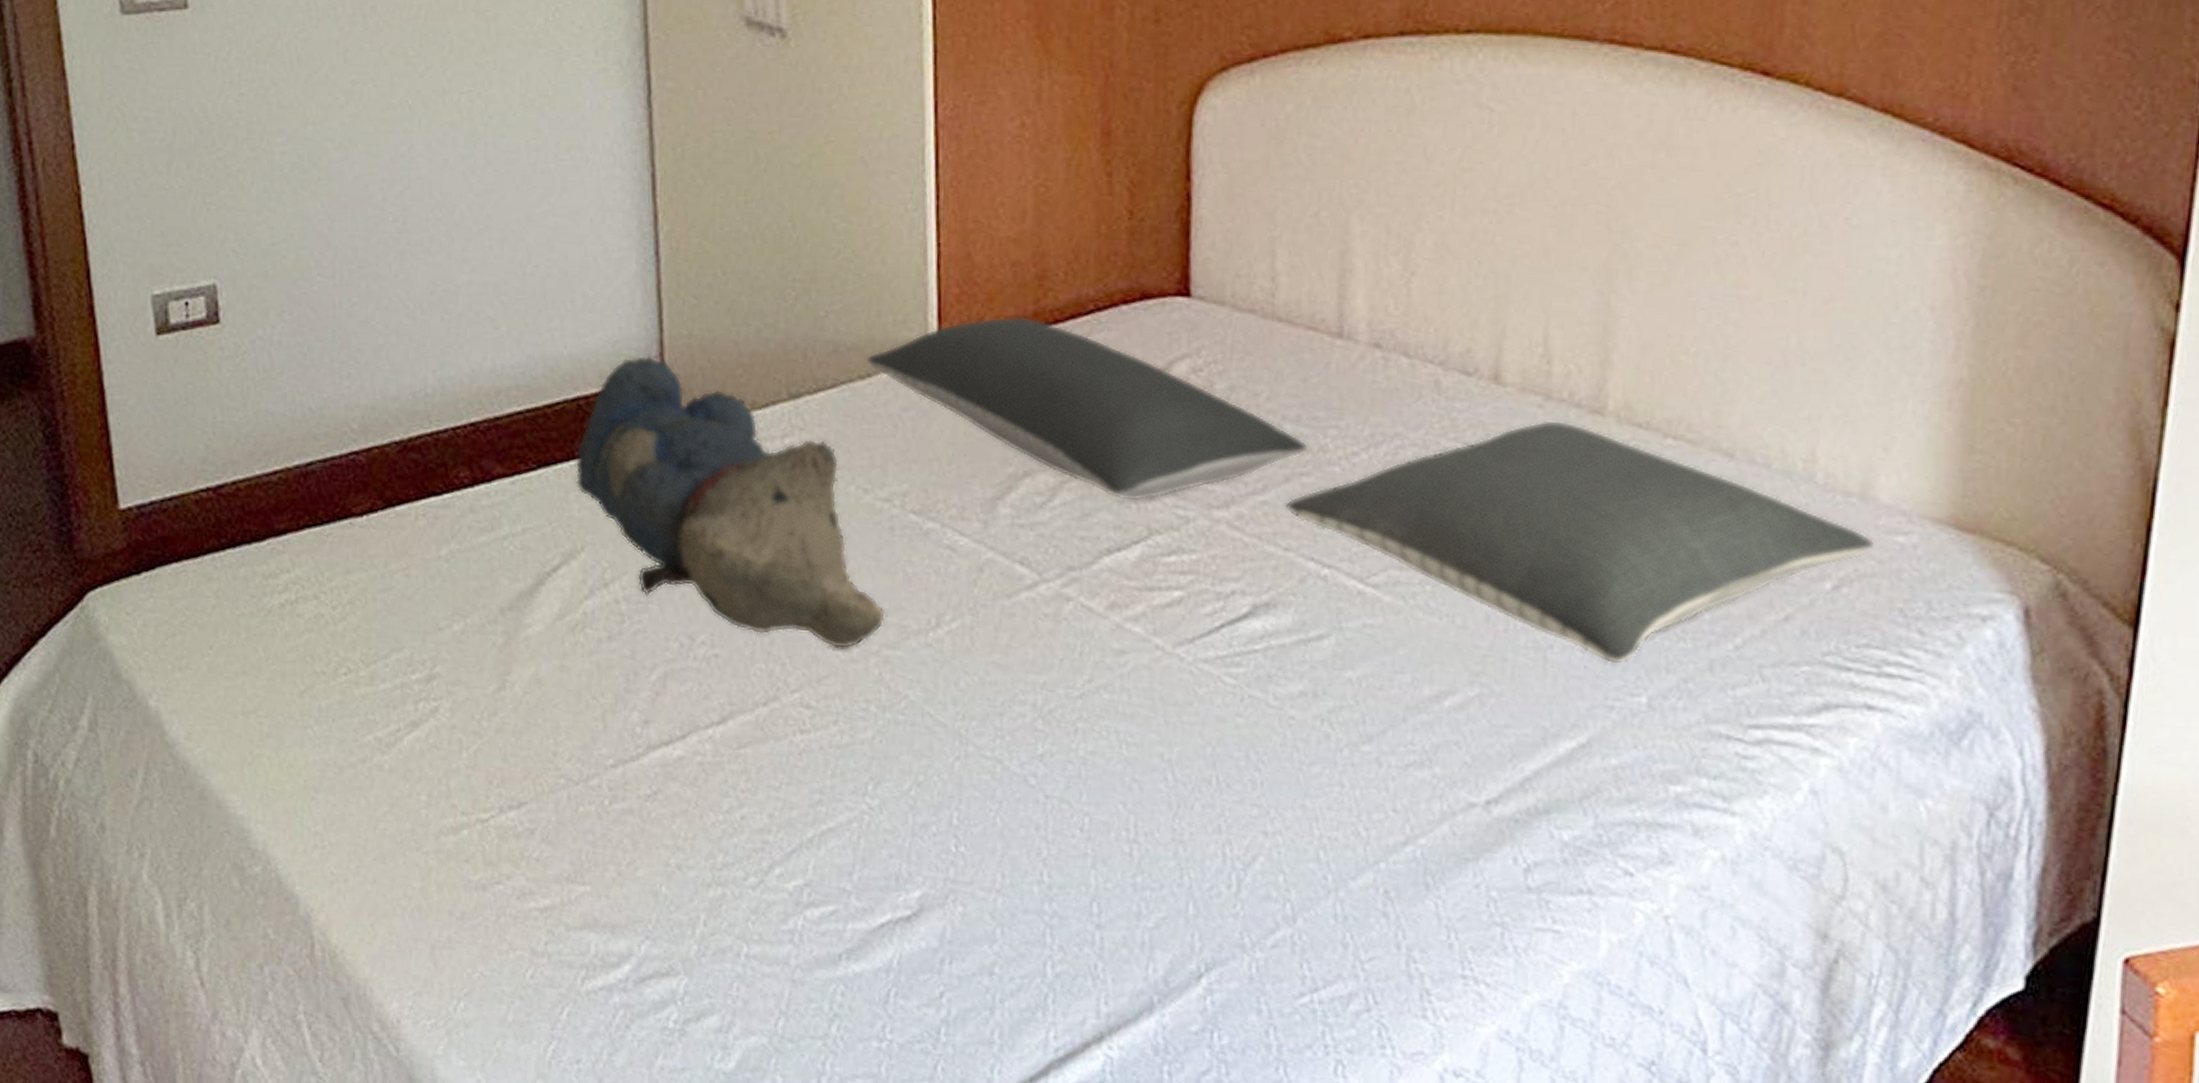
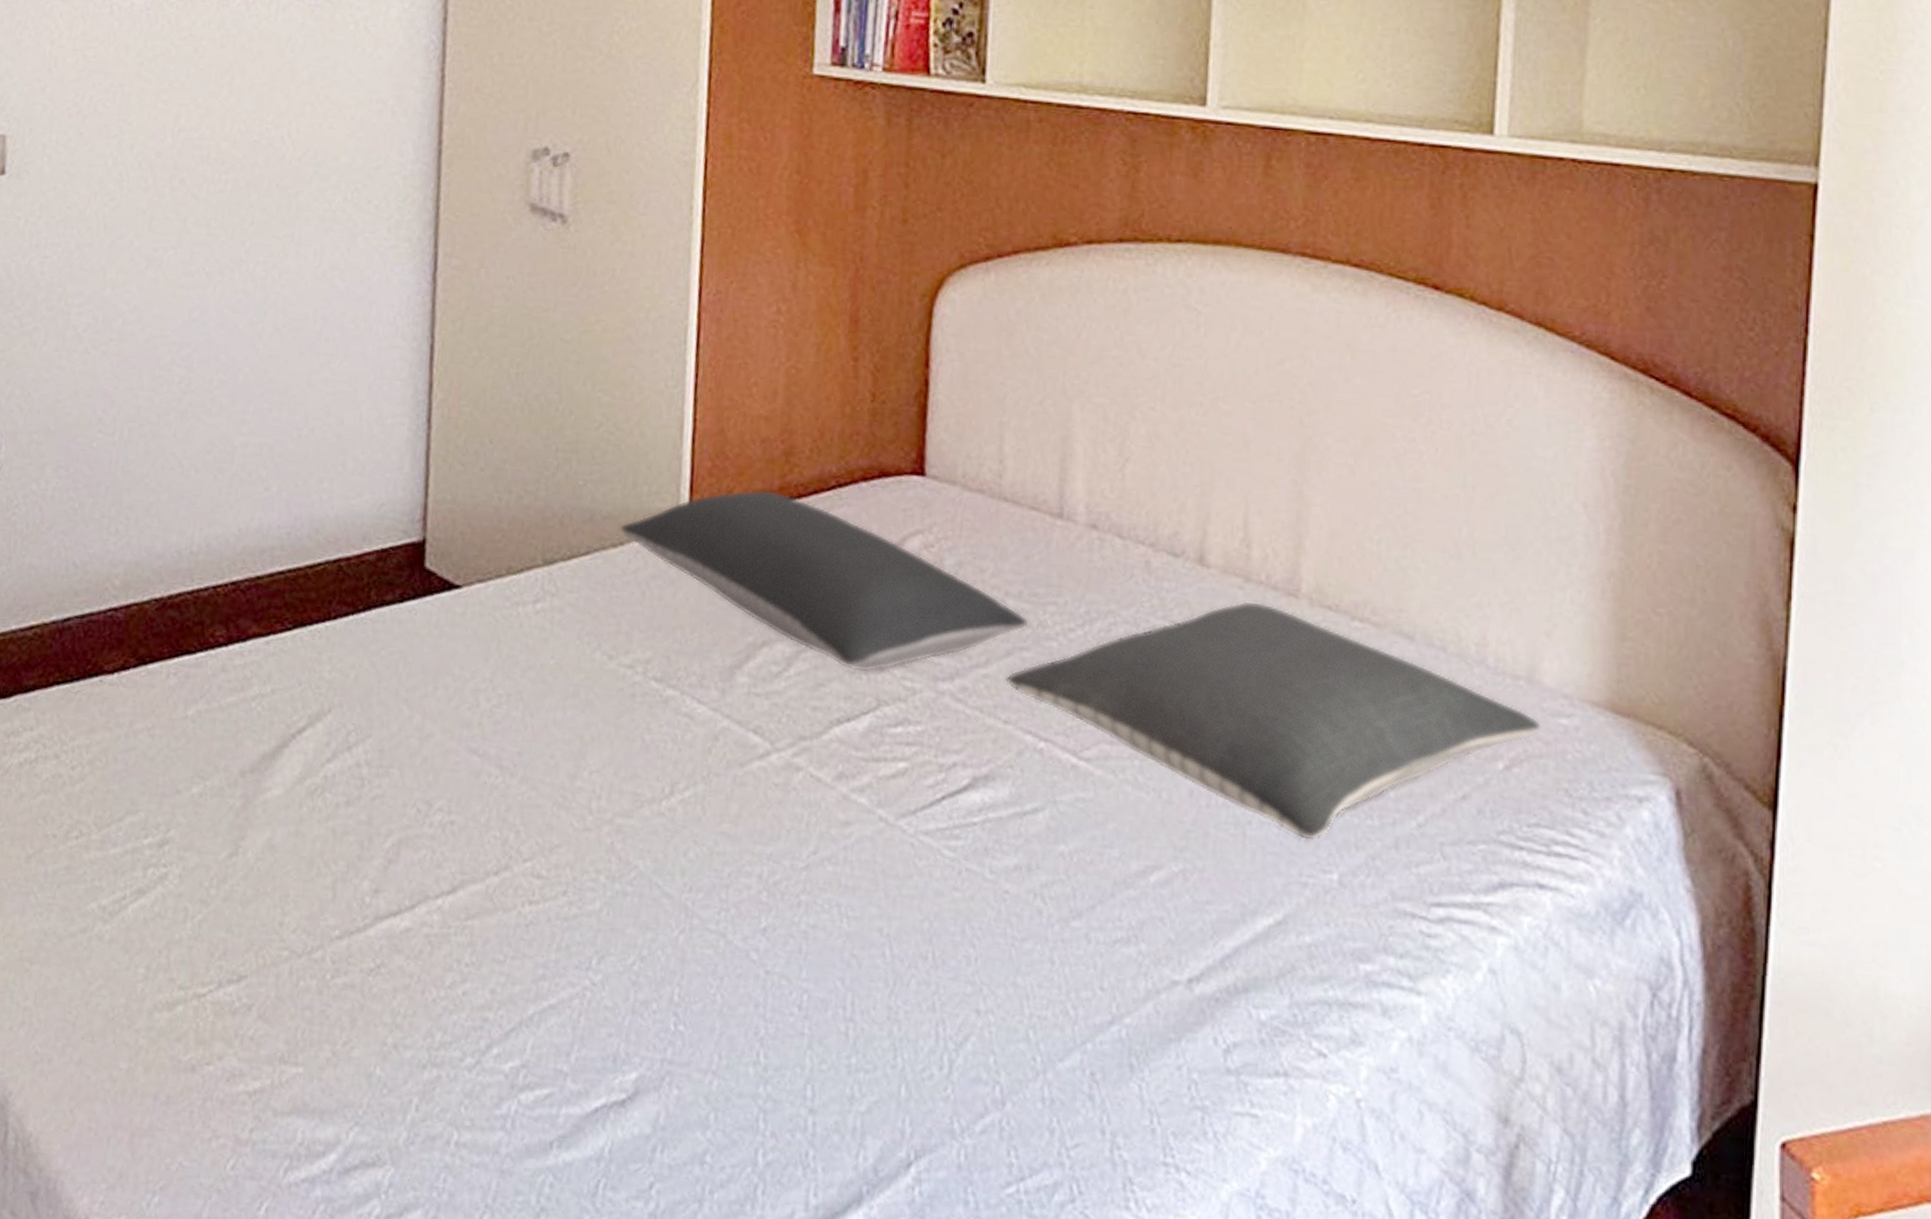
teddy bear: present [575,355,888,650] -> none [329,519,623,818]

